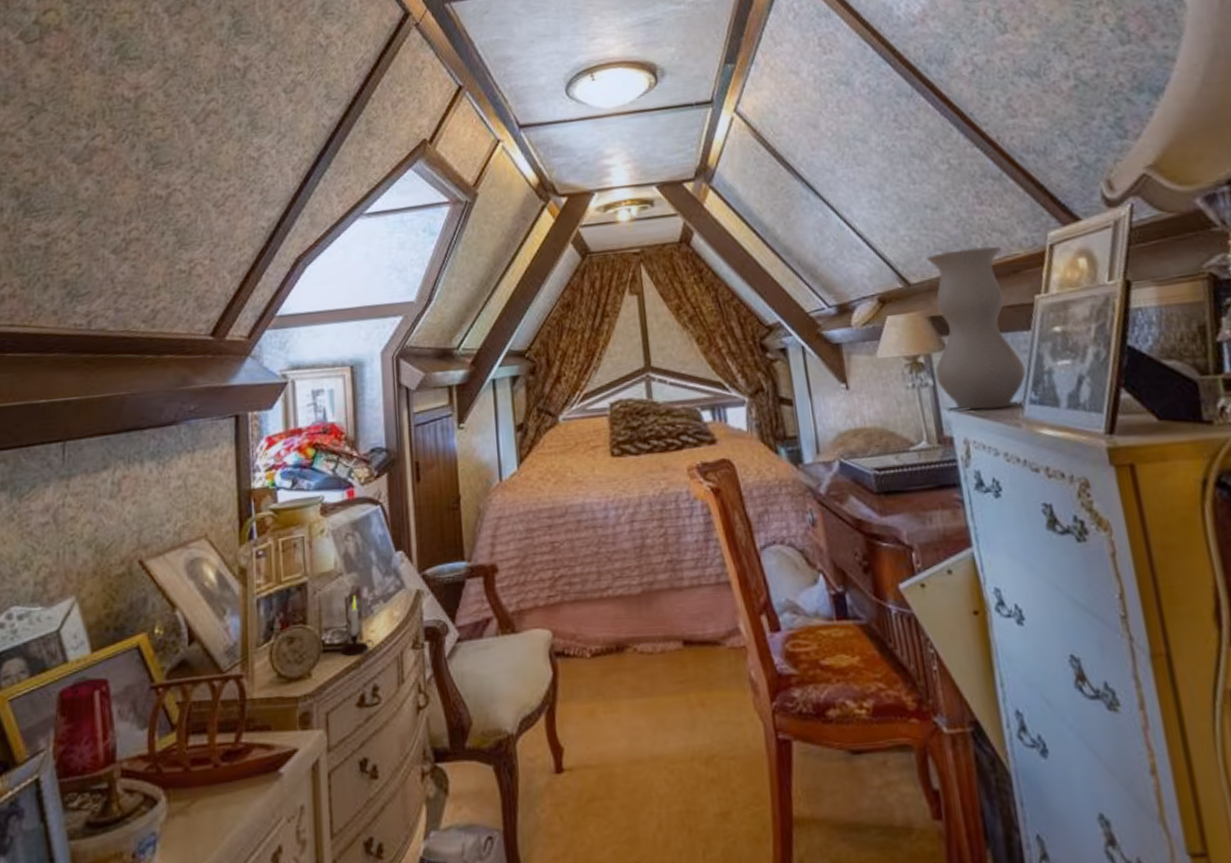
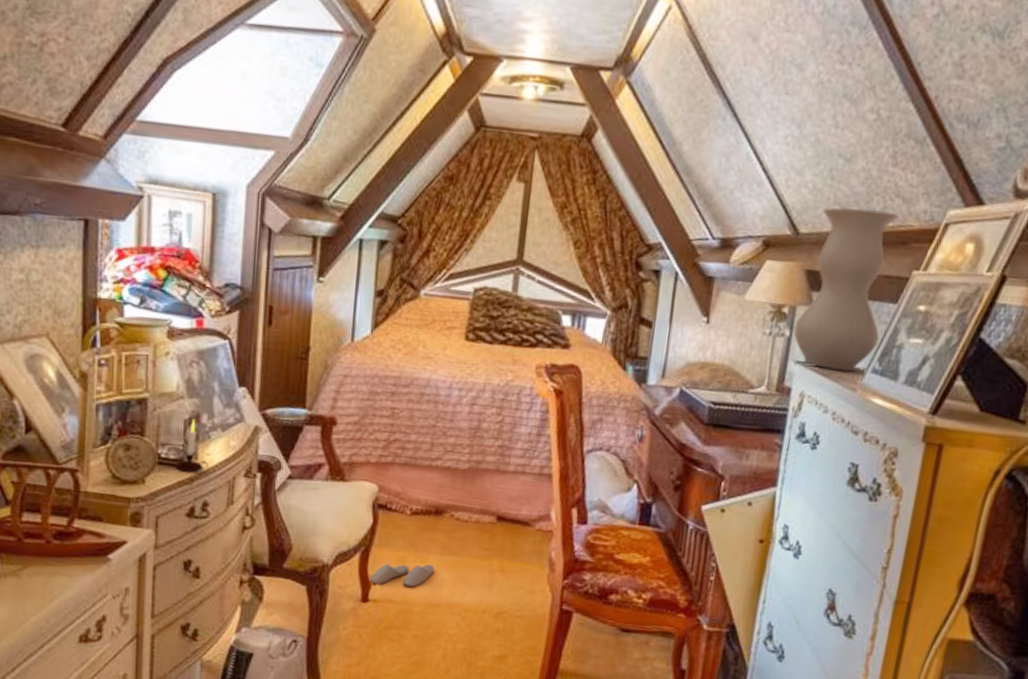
slippers: none [559,712,629,749] -> present [368,563,435,587]

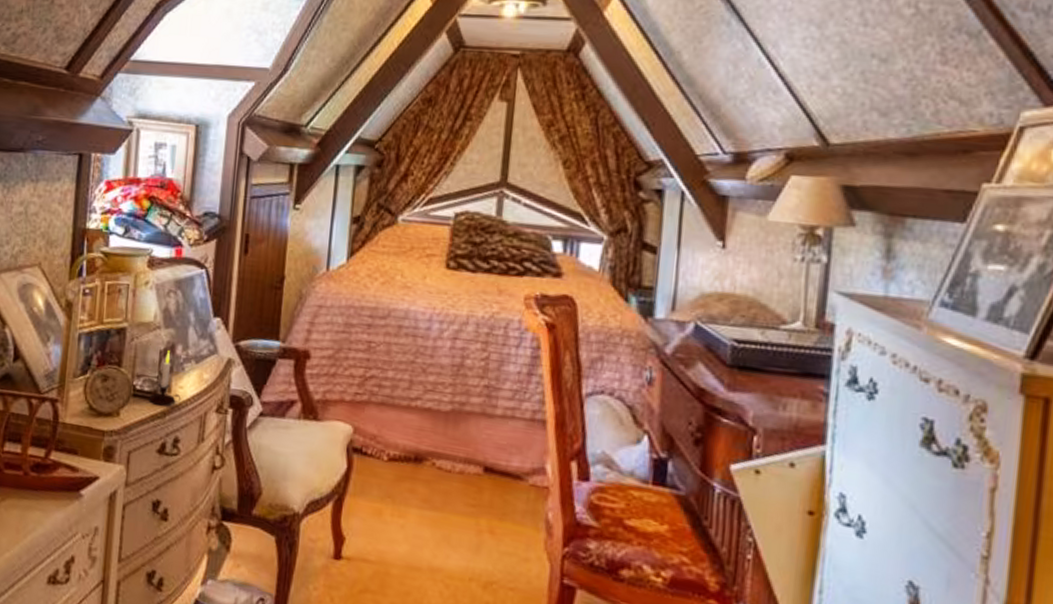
slippers: present [368,563,435,587] -> none [341,516,415,545]
vase: present [793,207,899,372] -> none [832,113,957,305]

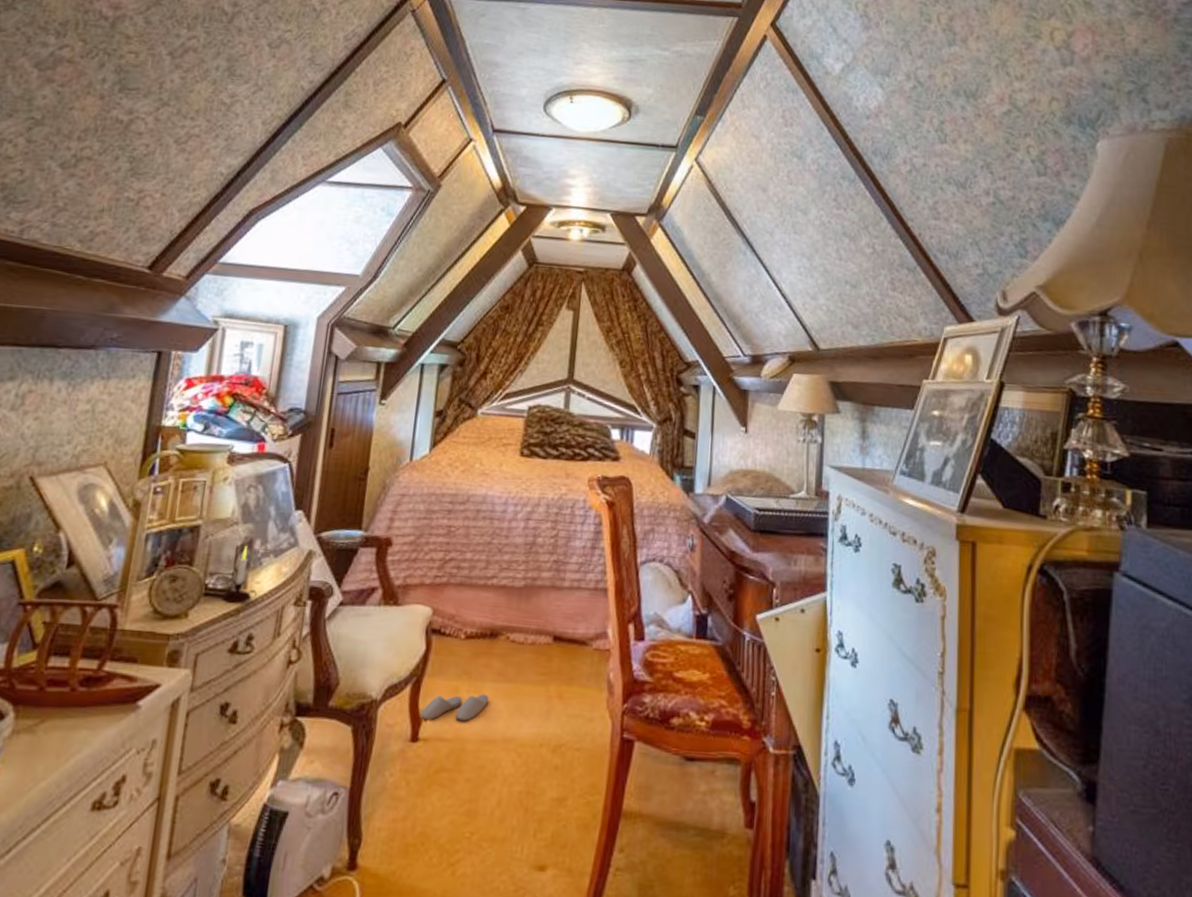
slippers: none [341,516,415,545] -> present [419,694,490,721]

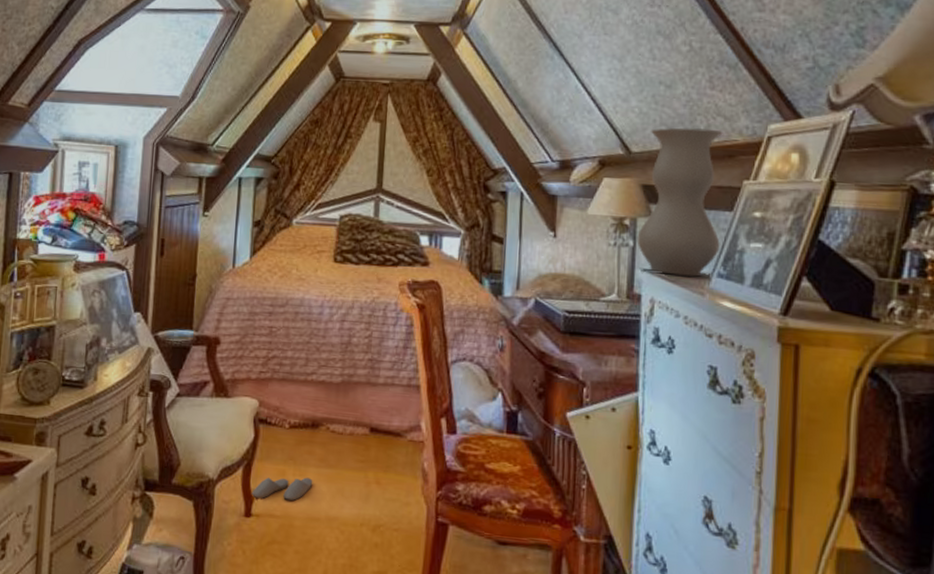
candle: present [222,546,258,603] -> none [77,344,107,393]
vase: none [825,326,904,475] -> present [637,127,723,277]

